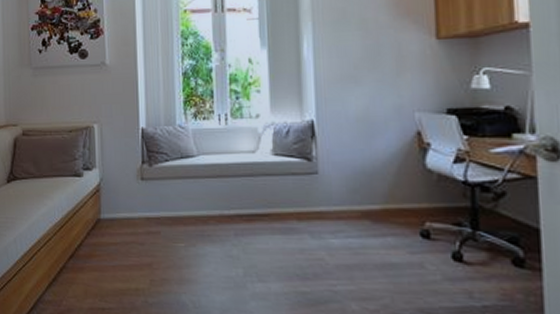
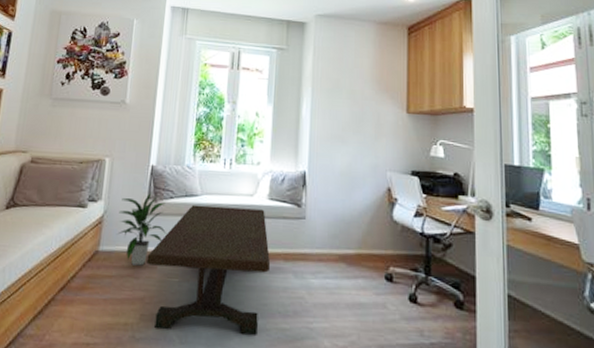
indoor plant: none [115,156,165,232] -> present [117,192,166,266]
coffee table: none [149,166,283,299] -> present [146,204,271,335]

